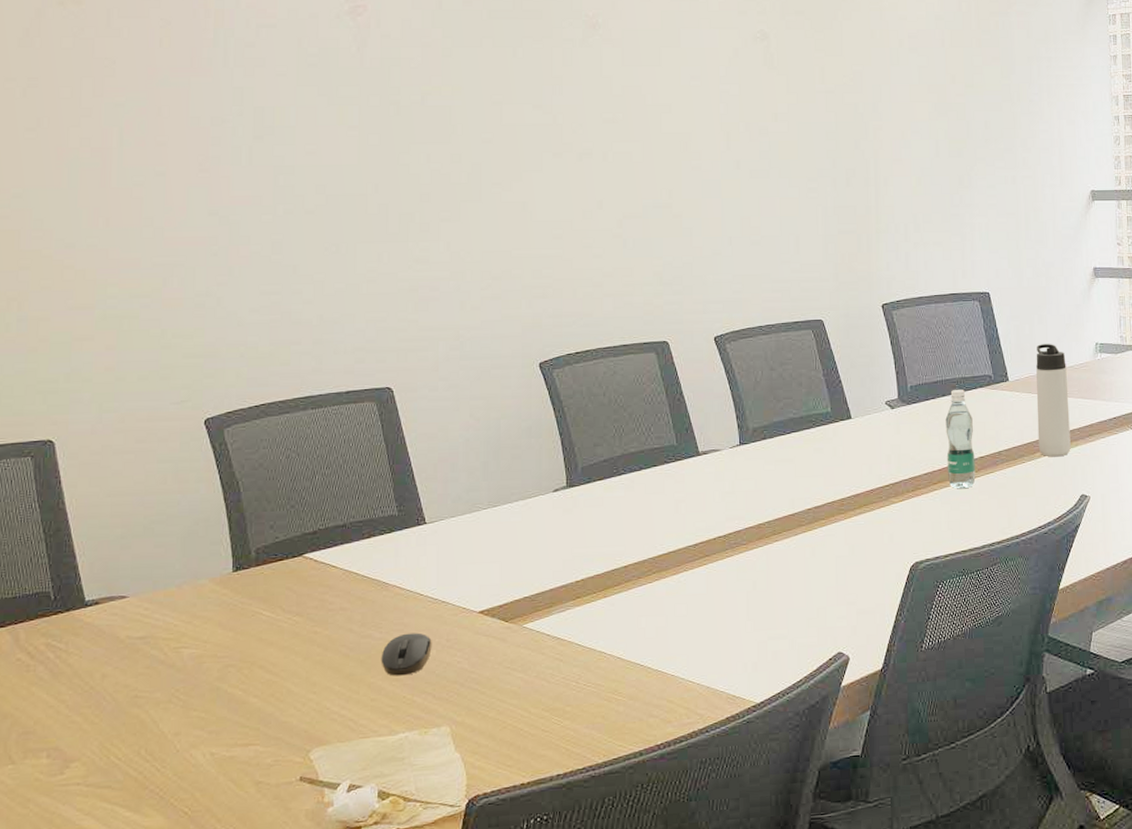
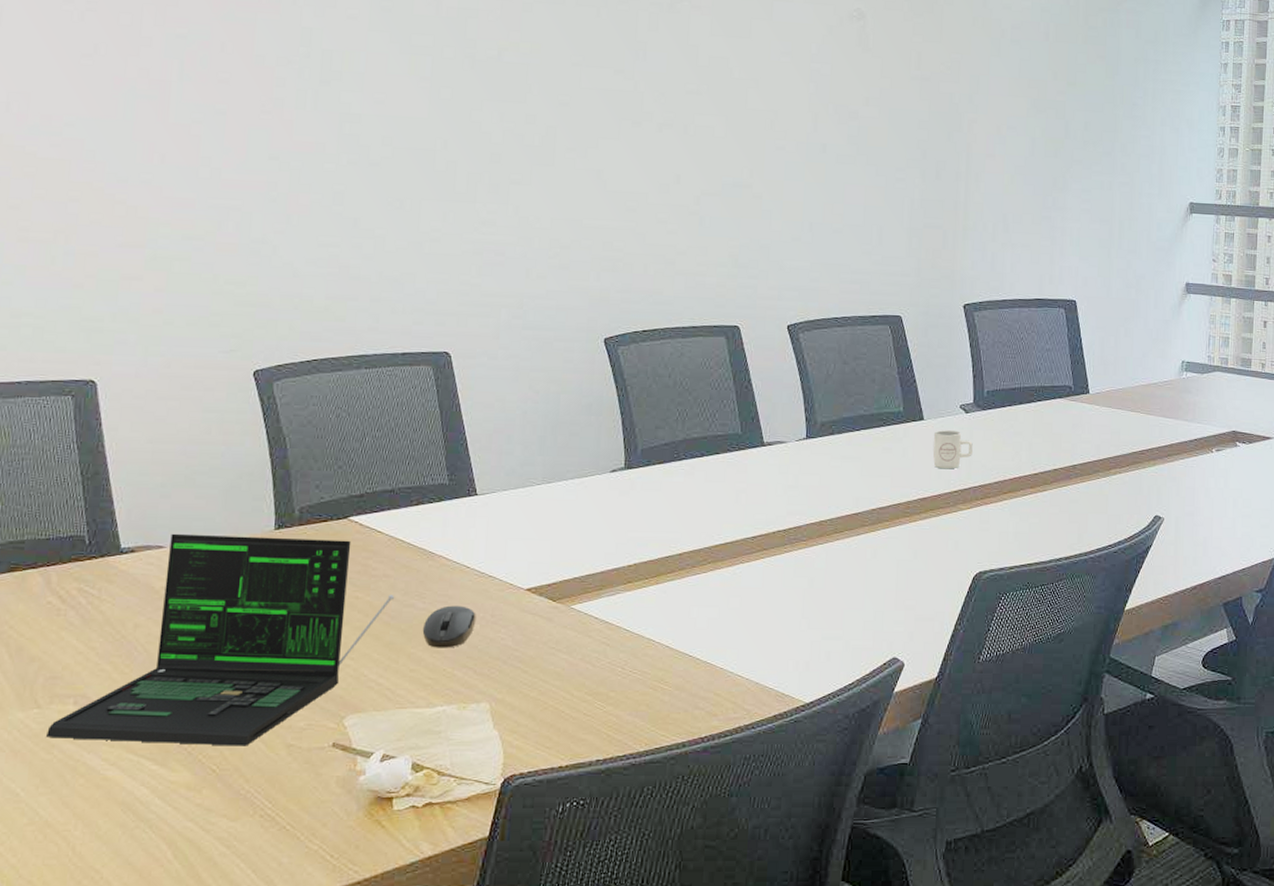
laptop: none [22,577,351,793] -> present [46,533,394,746]
mug: none [862,426,901,465] -> present [932,430,973,469]
bottle: present [945,390,976,488] -> none [1018,398,1050,500]
thermos bottle: present [1036,344,1071,457] -> none [1114,358,1150,475]

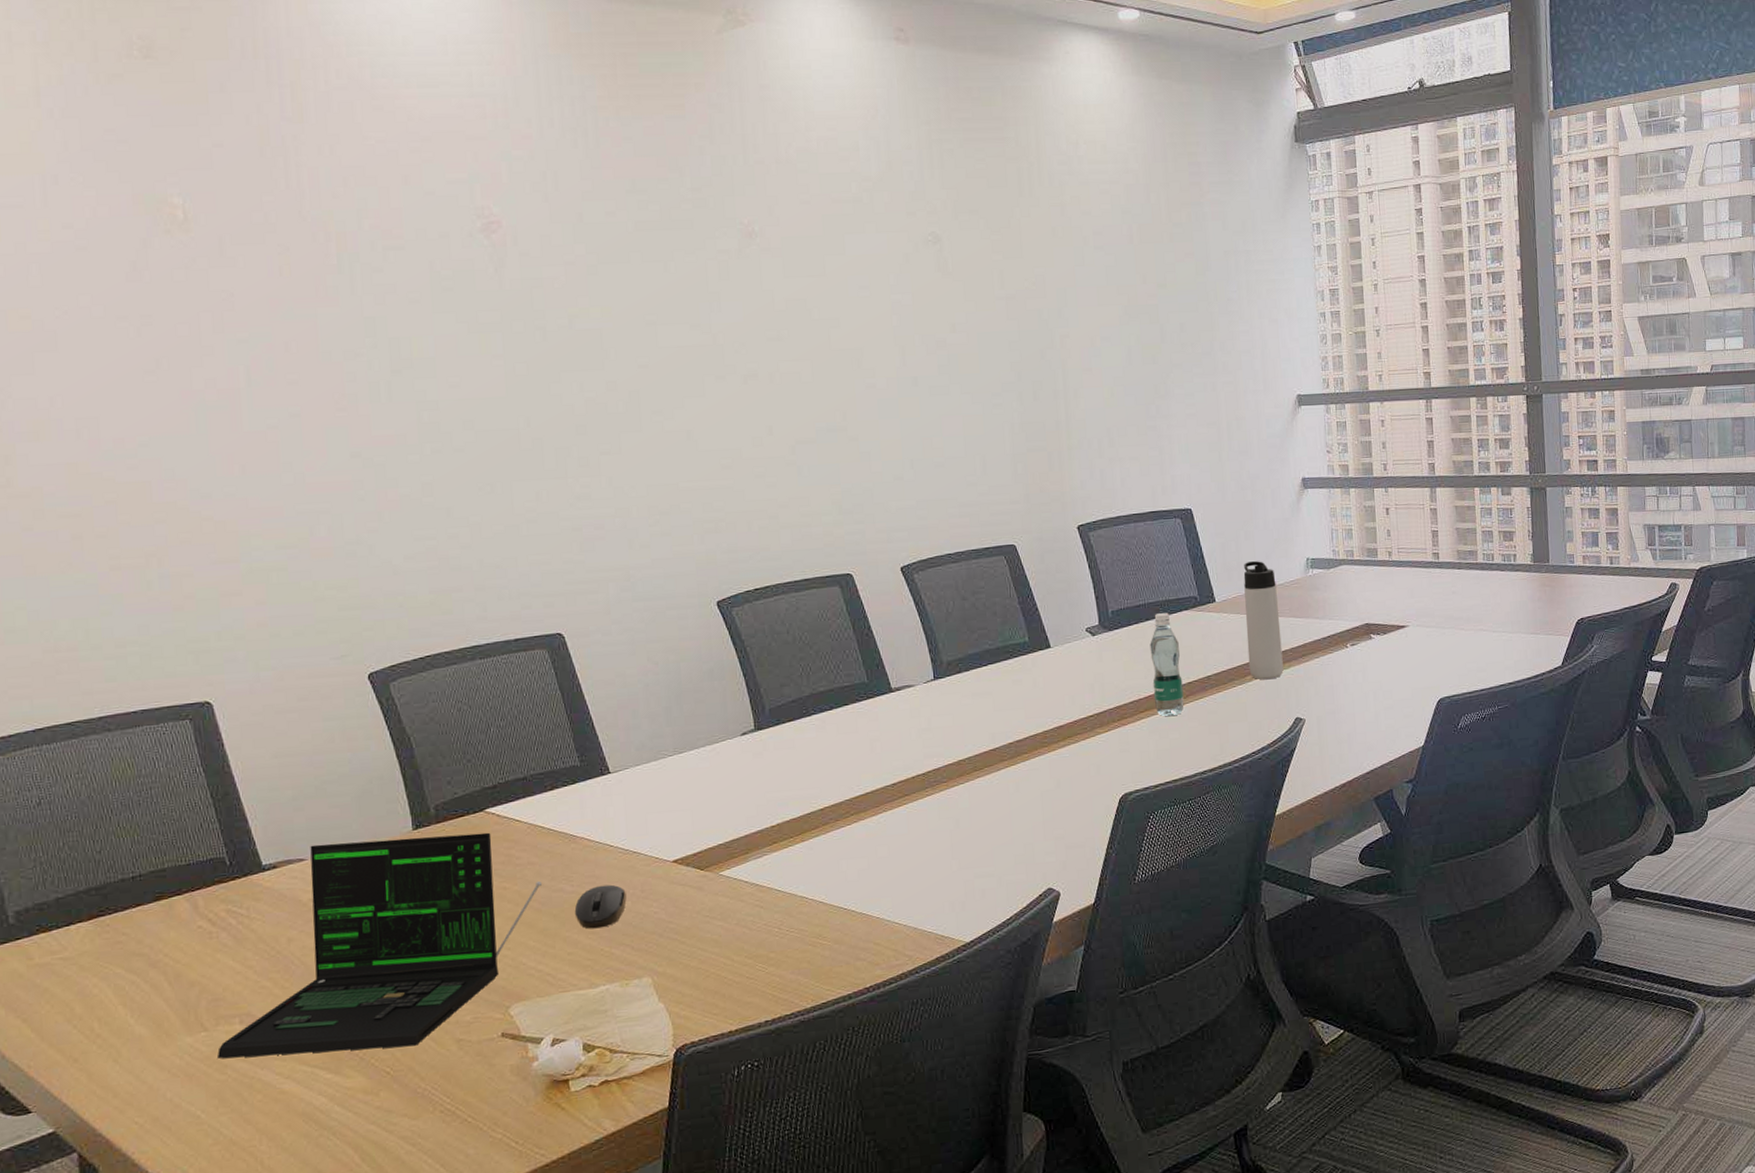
mug: present [932,430,973,469] -> none [1062,654,1104,695]
bottle: none [1018,398,1050,500] -> present [1150,613,1184,716]
thermos bottle: none [1114,358,1150,475] -> present [1243,561,1284,680]

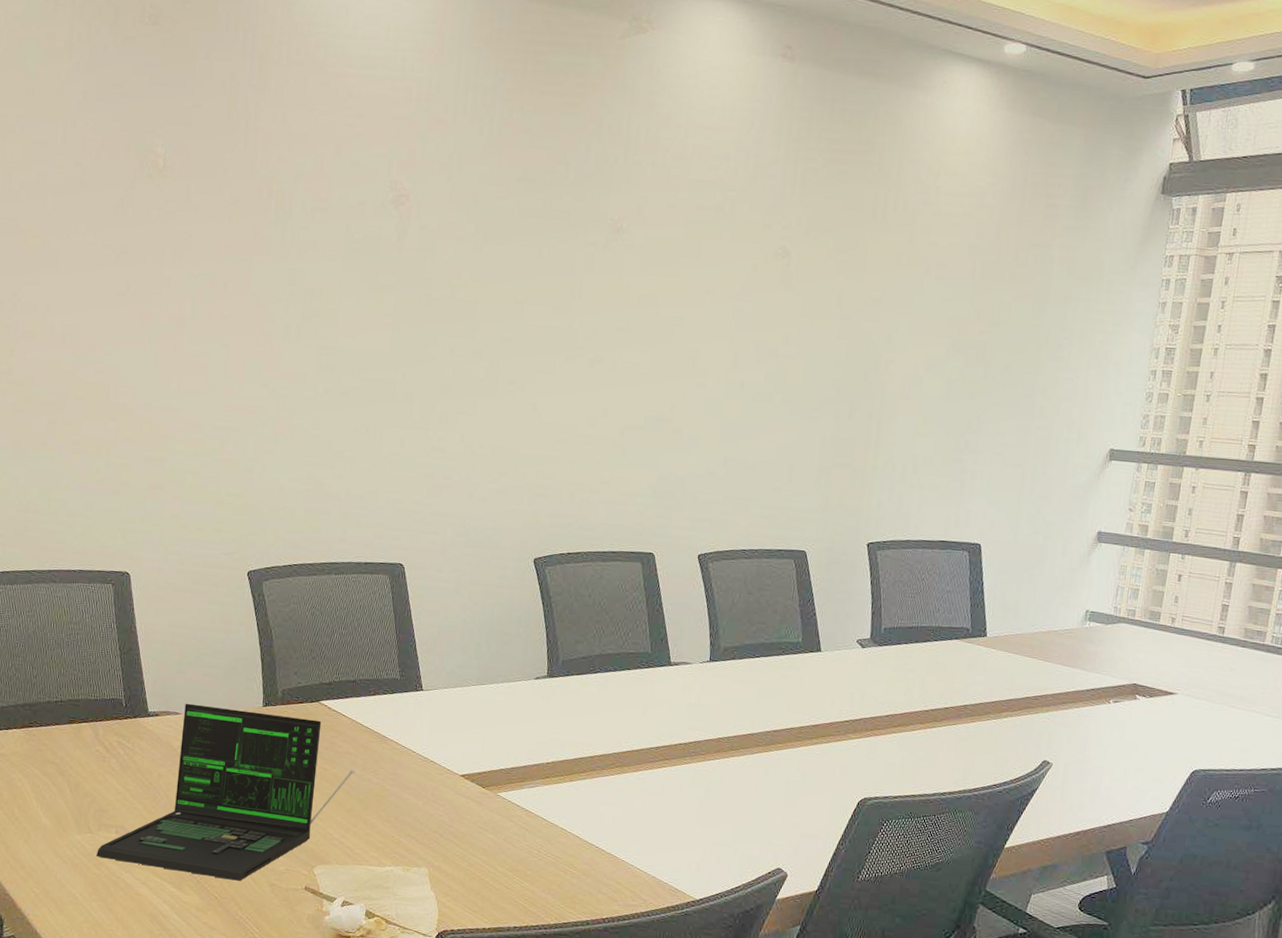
computer mouse: present [574,884,627,929] -> none [376,783,420,819]
bottle: present [1150,613,1184,716] -> none [908,638,943,736]
thermos bottle: present [1243,561,1284,680] -> none [1006,604,1051,720]

